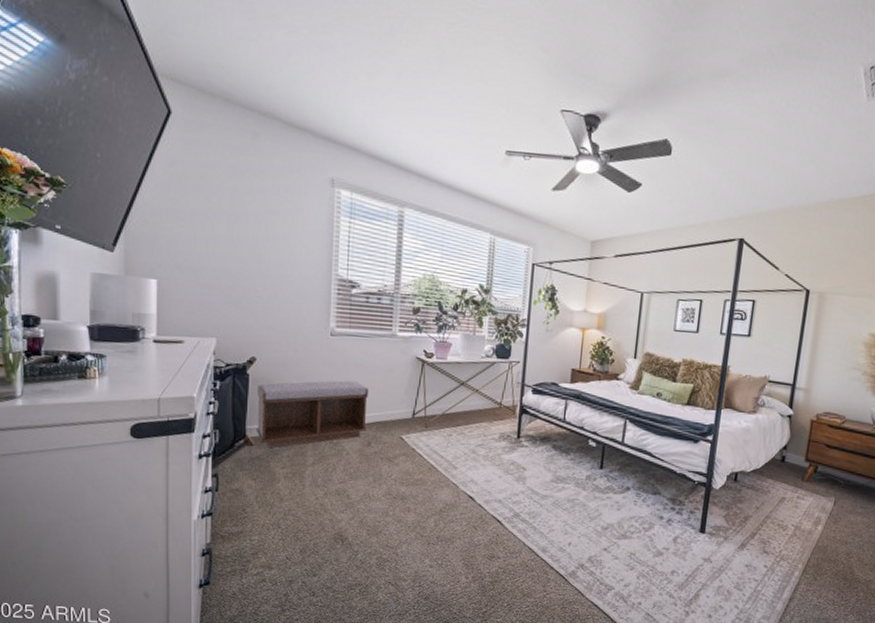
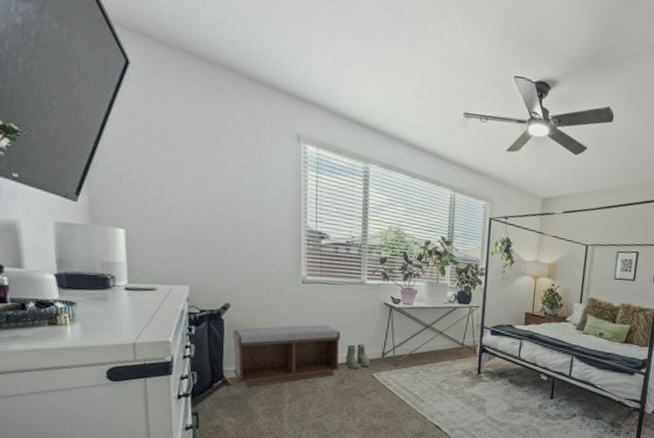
boots: none [372,402,399,430] -> present [345,344,370,369]

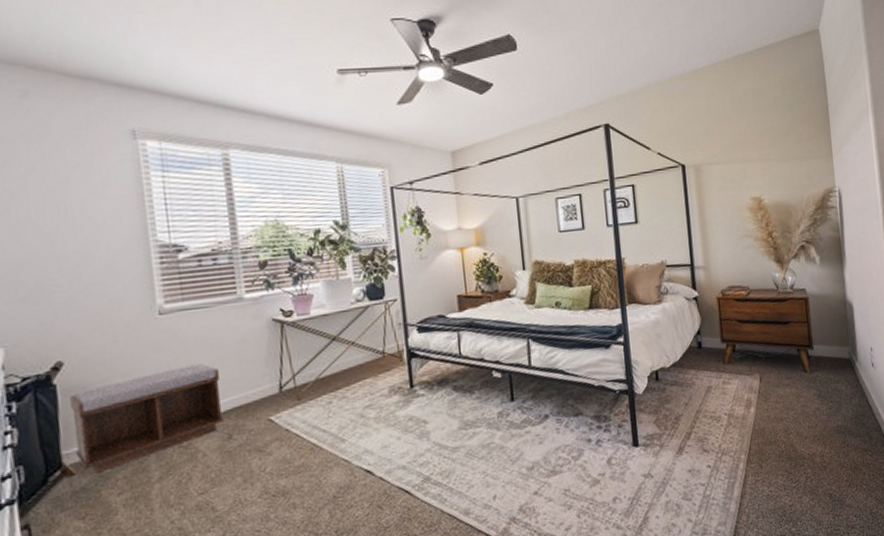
boots: present [345,344,370,369] -> none [229,379,264,417]

